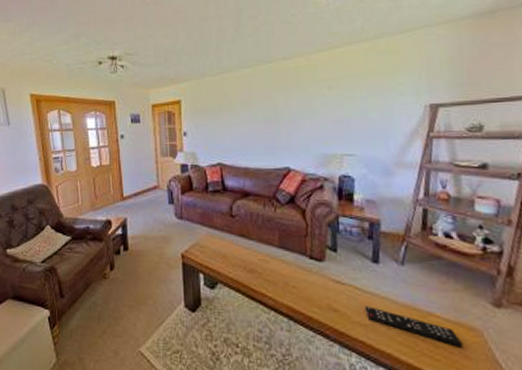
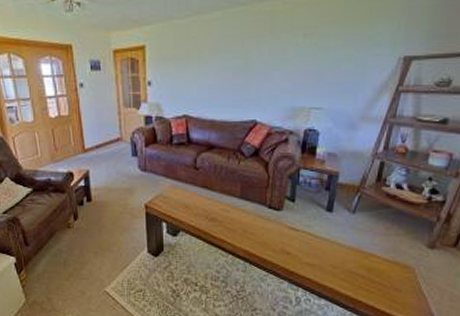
remote control: present [364,306,463,348] -> none [314,249,396,282]

